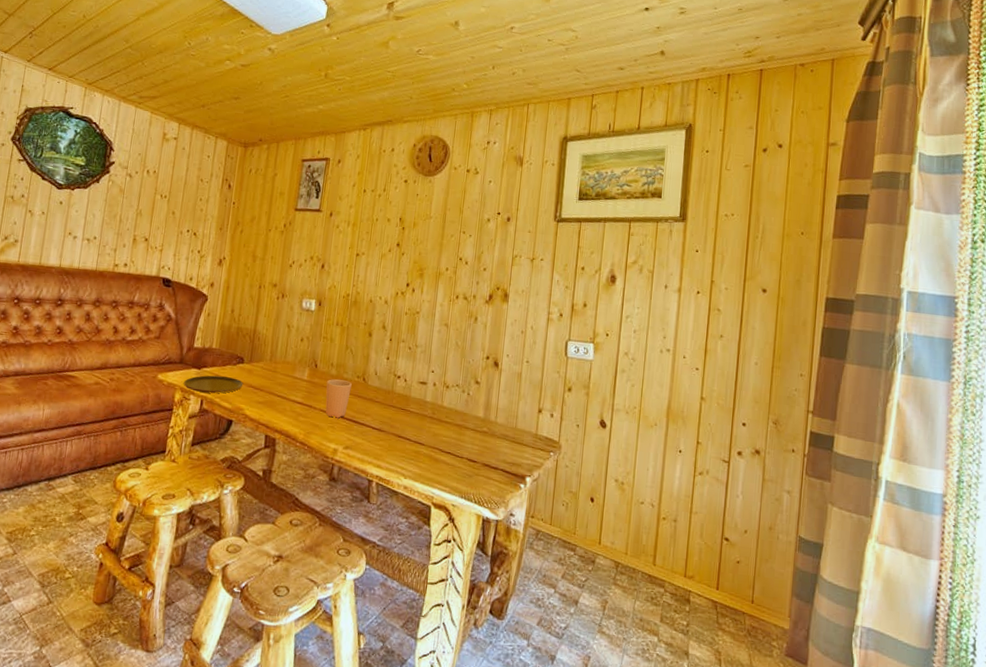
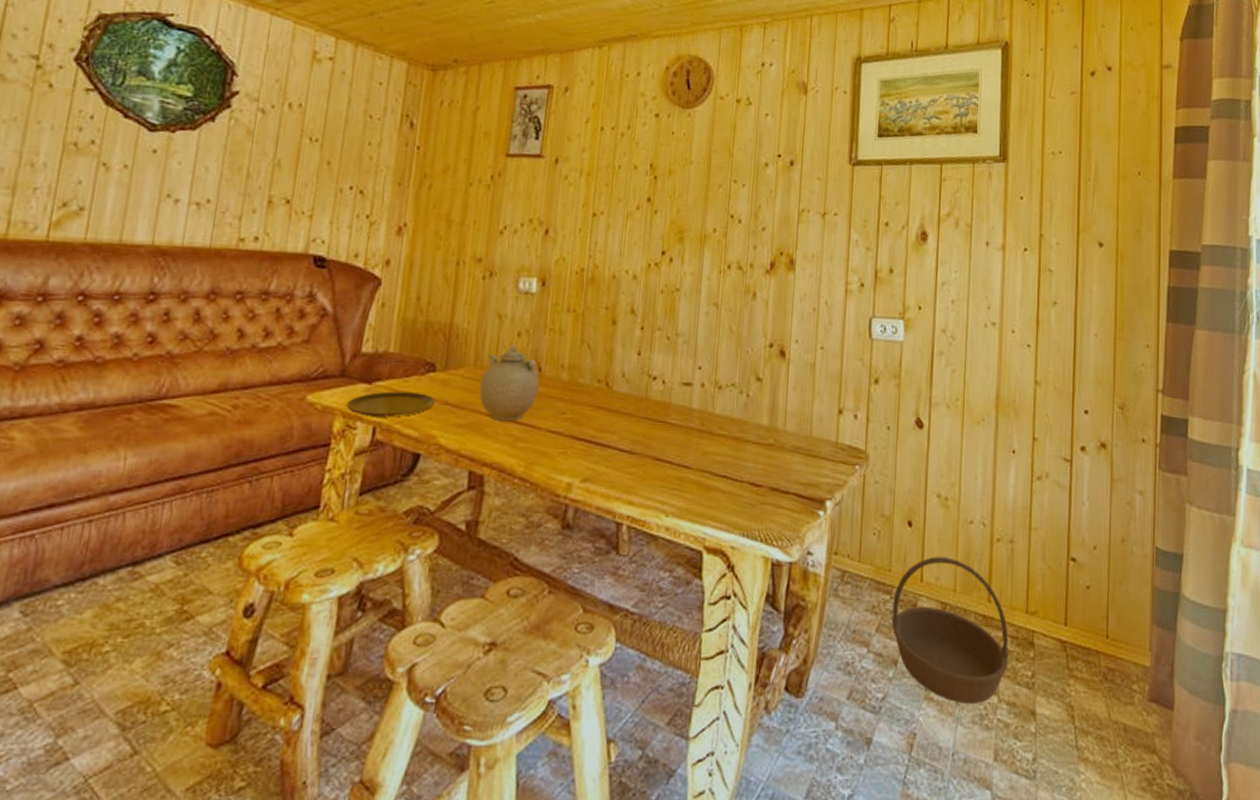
teapot: none [273,347,316,402] -> present [479,344,540,422]
cup: present [325,379,352,419] -> none [554,385,590,441]
basket: none [574,526,669,641] -> present [891,557,1009,704]

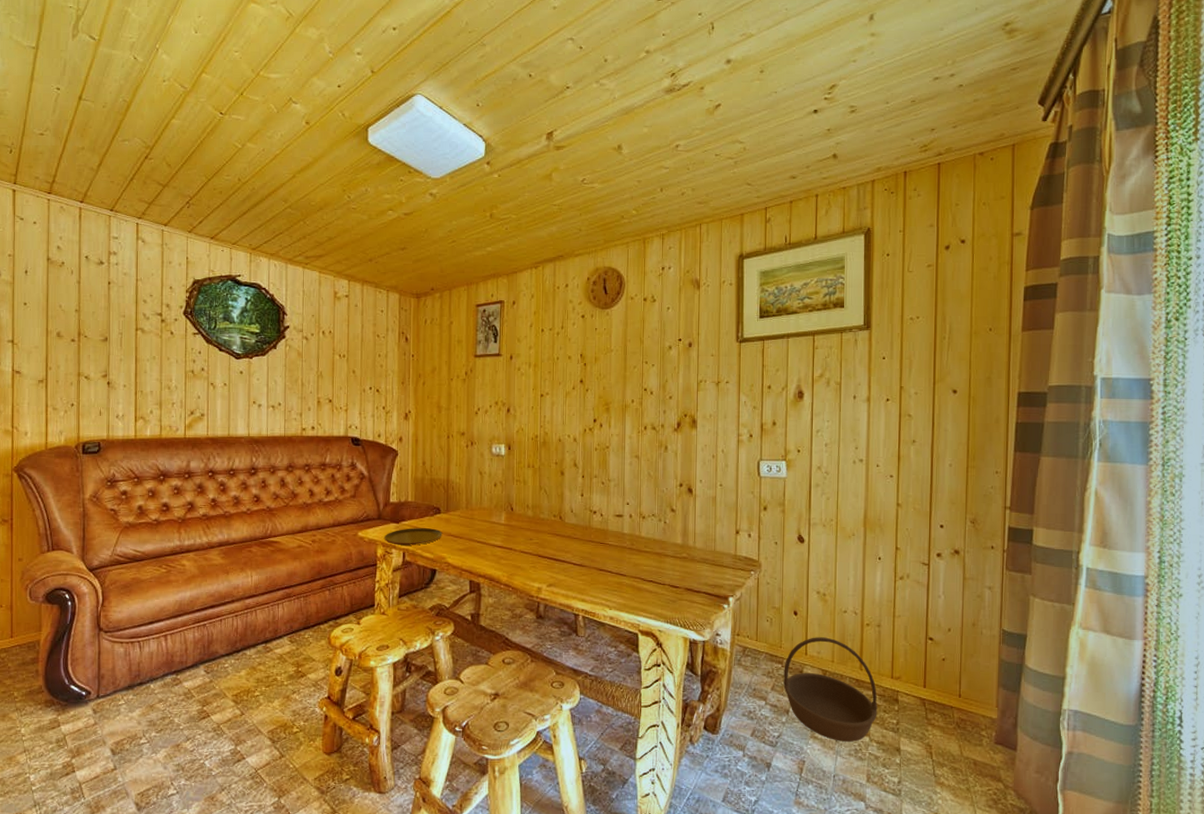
teapot: present [479,344,540,422] -> none [471,492,513,546]

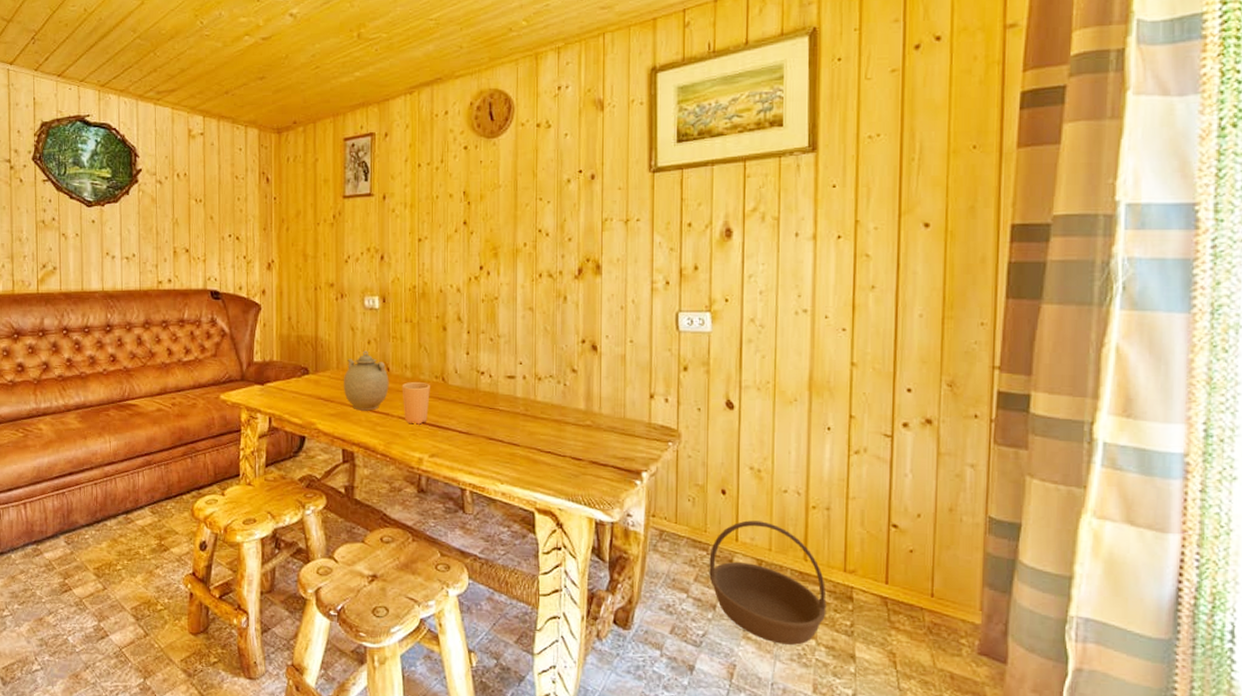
plate: present [384,528,442,545] -> none [249,390,311,410]
teapot: none [471,492,513,546] -> present [343,350,389,411]
cup: none [524,519,549,558] -> present [401,381,430,425]

